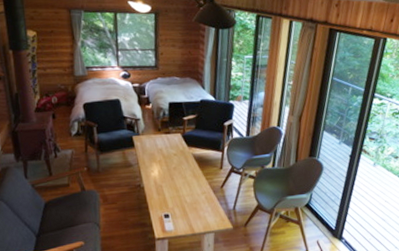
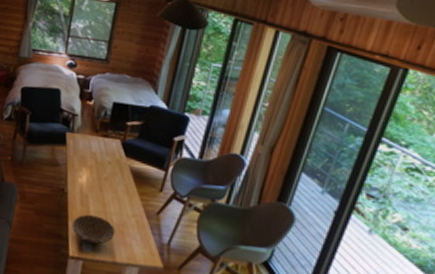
wooden bowl: none [152,200,191,224] -> present [71,214,116,245]

